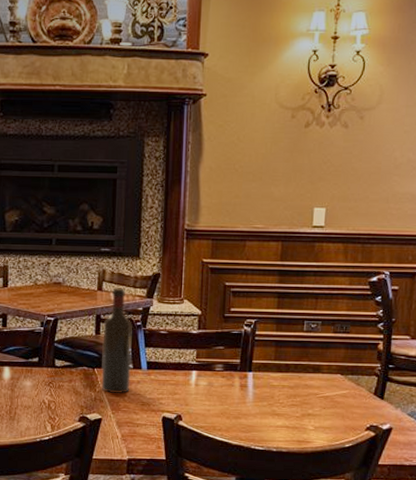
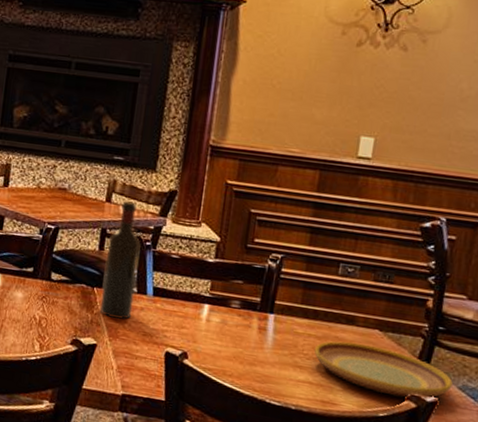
plate: none [288,387,403,429] -> present [314,341,453,399]

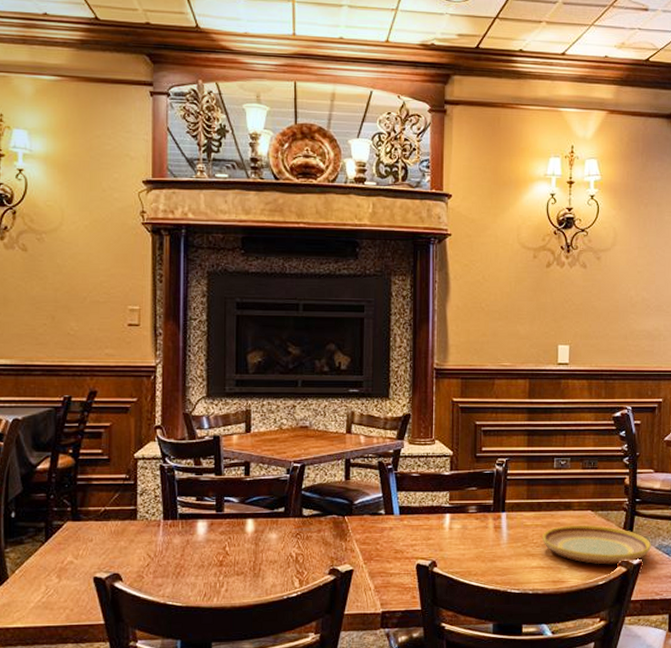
wine bottle: present [99,200,141,320] -> none [352,429,383,542]

